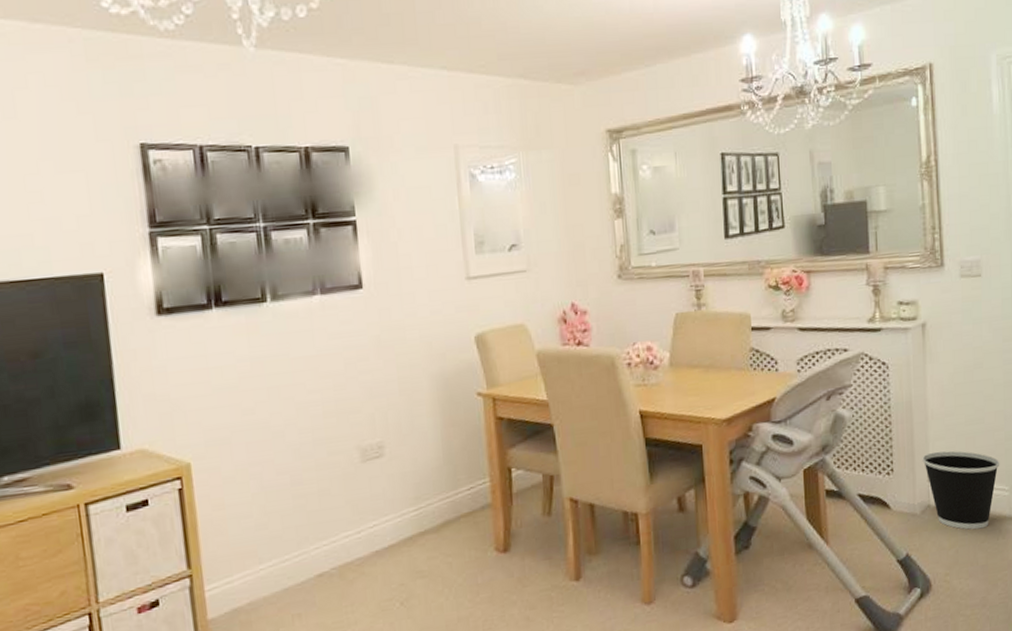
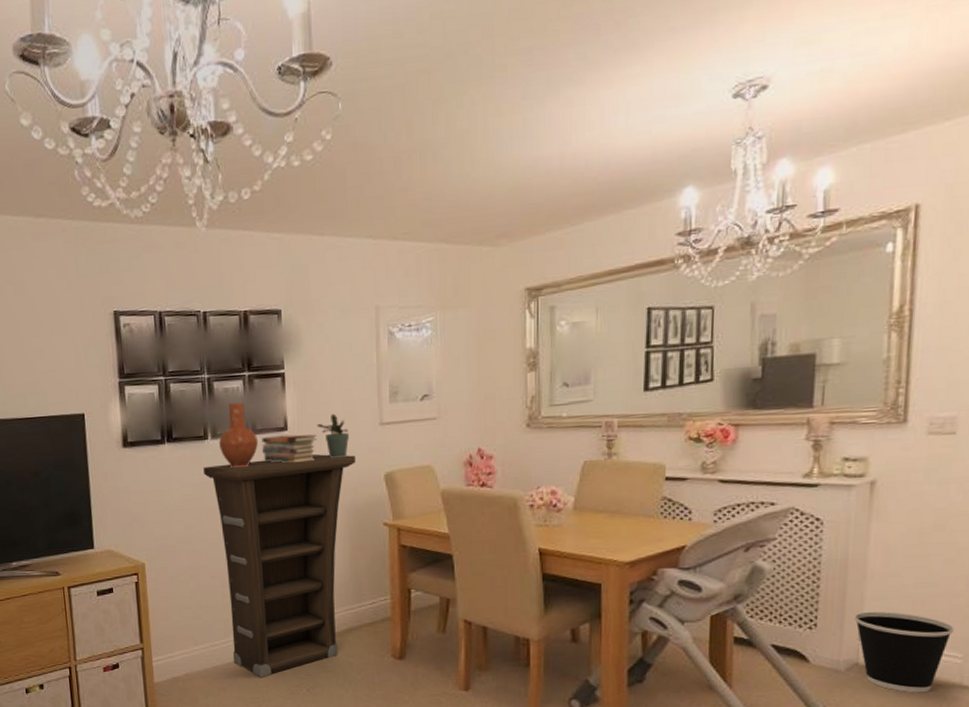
cabinet: none [262,315,443,595] -> present [203,453,357,677]
vase: none [281,256,329,336] -> present [219,403,258,469]
book stack: none [332,292,396,328] -> present [262,434,316,463]
potted plant: none [396,267,434,319] -> present [317,413,349,458]

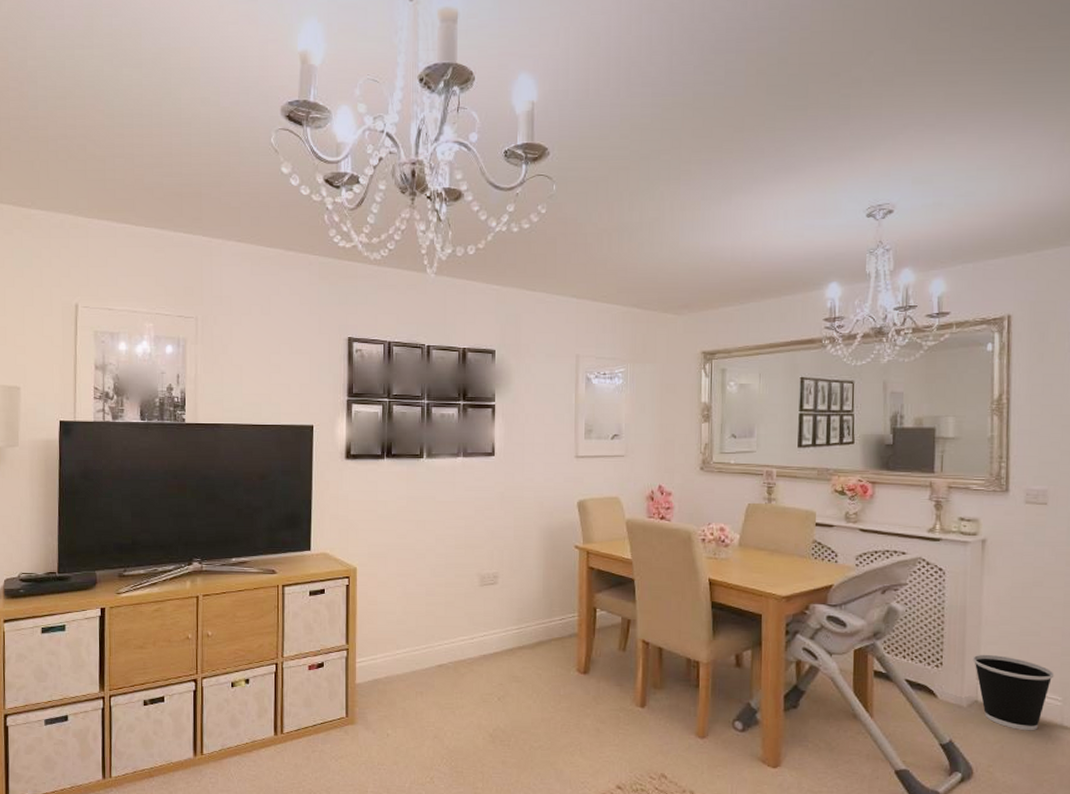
cabinet: present [203,453,357,677] -> none [417,478,554,684]
vase: present [219,403,258,469] -> none [433,428,468,486]
book stack: present [262,434,316,463] -> none [471,460,519,486]
potted plant: present [317,413,349,458] -> none [521,444,548,483]

